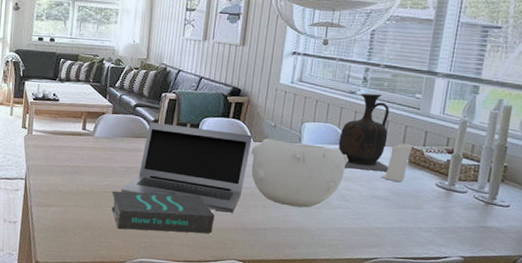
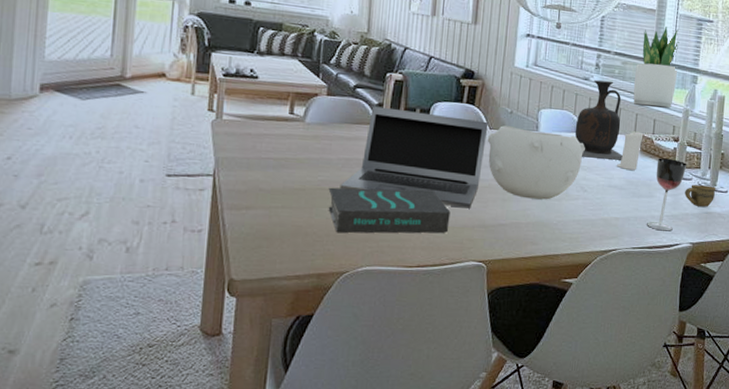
planter: none [402,36,460,120] -> present [633,27,680,109]
wineglass: none [412,170,462,244] -> present [647,158,687,231]
cup: none [457,197,496,221] -> present [685,184,716,207]

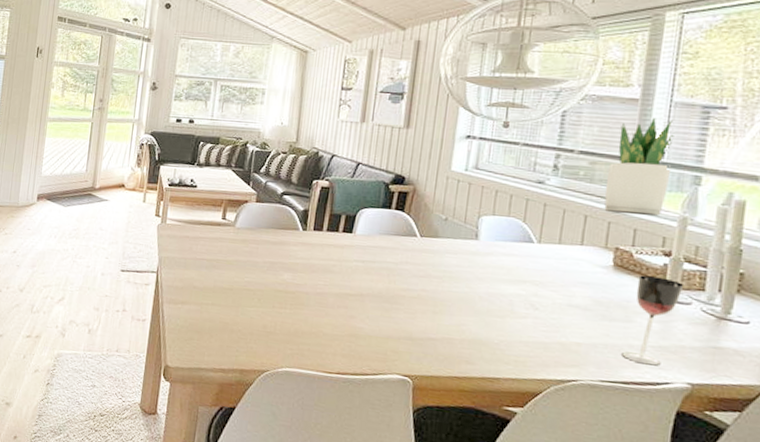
book: present [328,187,450,233] -> none [253,288,374,342]
laptop: present [339,106,489,209] -> none [264,212,419,319]
bowl: present [487,125,585,200] -> none [417,233,537,316]
vase: present [574,80,623,160] -> none [524,183,588,276]
candle: present [616,130,644,171] -> none [579,241,619,289]
cup: present [685,184,716,207] -> none [680,310,731,340]

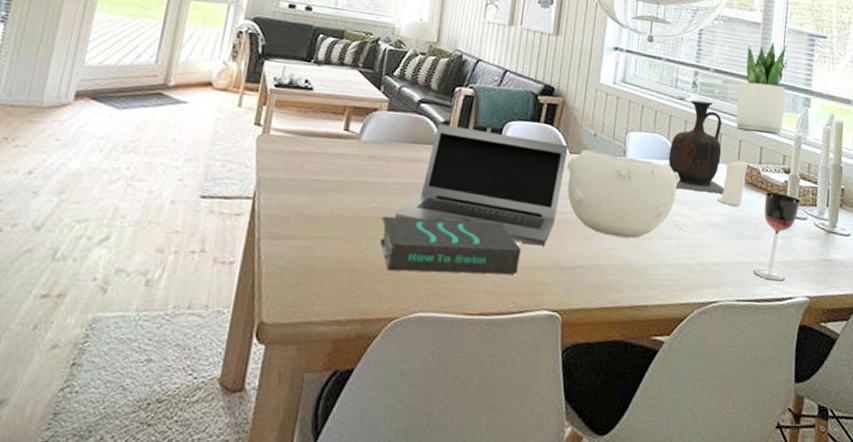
book: none [253,288,374,342] -> present [380,216,521,275]
laptop: none [264,212,419,319] -> present [394,124,569,246]
bowl: none [417,233,537,316] -> present [566,149,680,239]
vase: none [524,183,588,276] -> present [668,100,724,194]
candle: none [579,241,619,289] -> present [716,159,749,207]

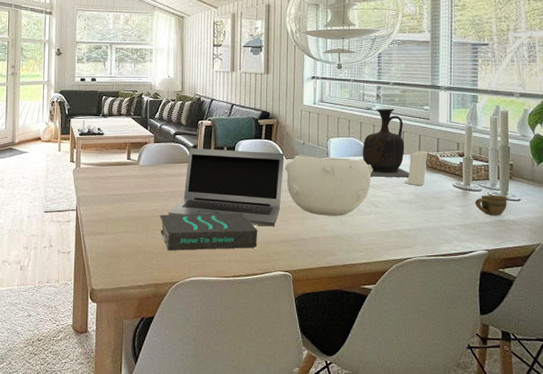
planter: present [736,42,789,135] -> none [414,55,456,128]
wineglass: present [754,192,801,282] -> none [439,173,475,240]
cup: none [799,225,836,253] -> present [475,195,508,215]

